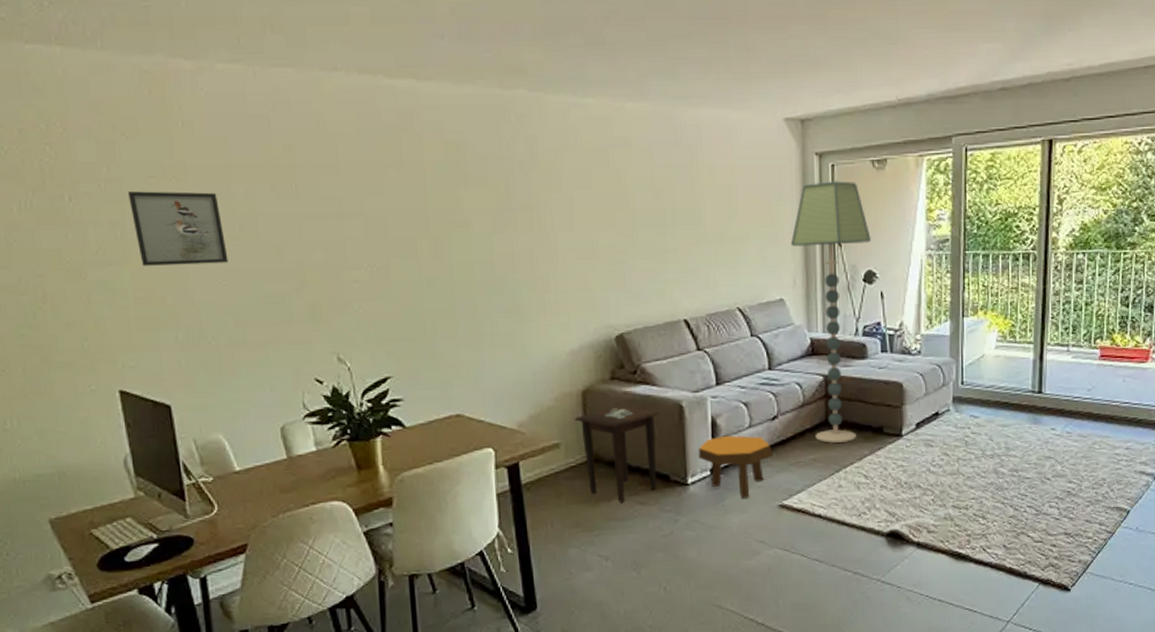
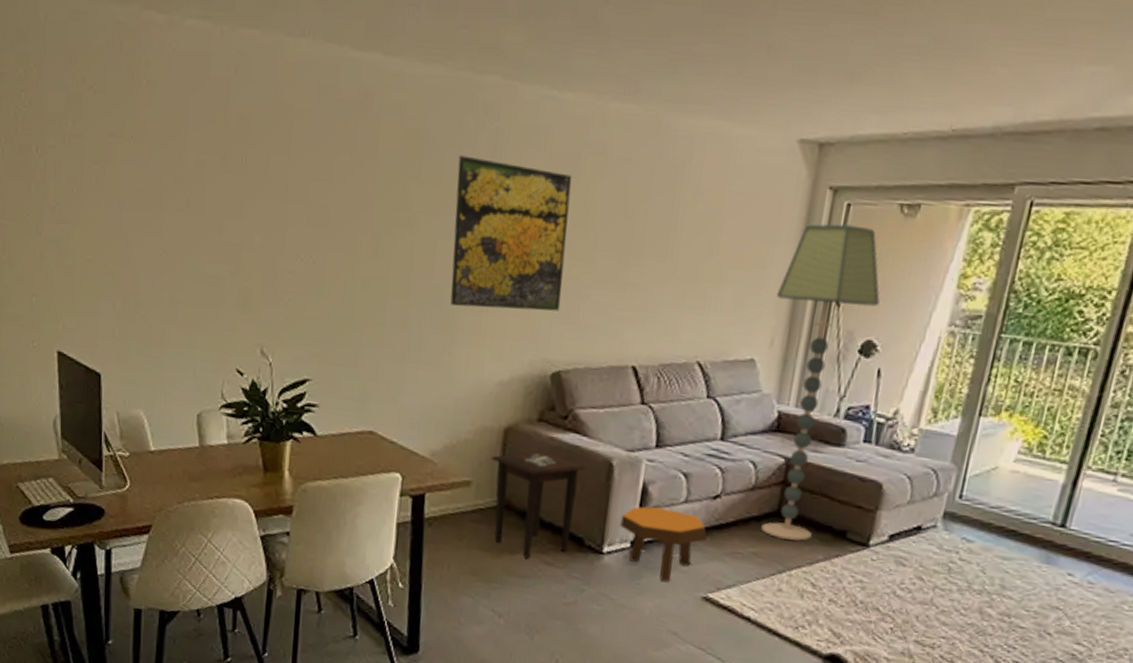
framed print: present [128,191,229,266] -> none [88,149,172,235]
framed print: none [500,160,613,290] -> present [450,155,573,311]

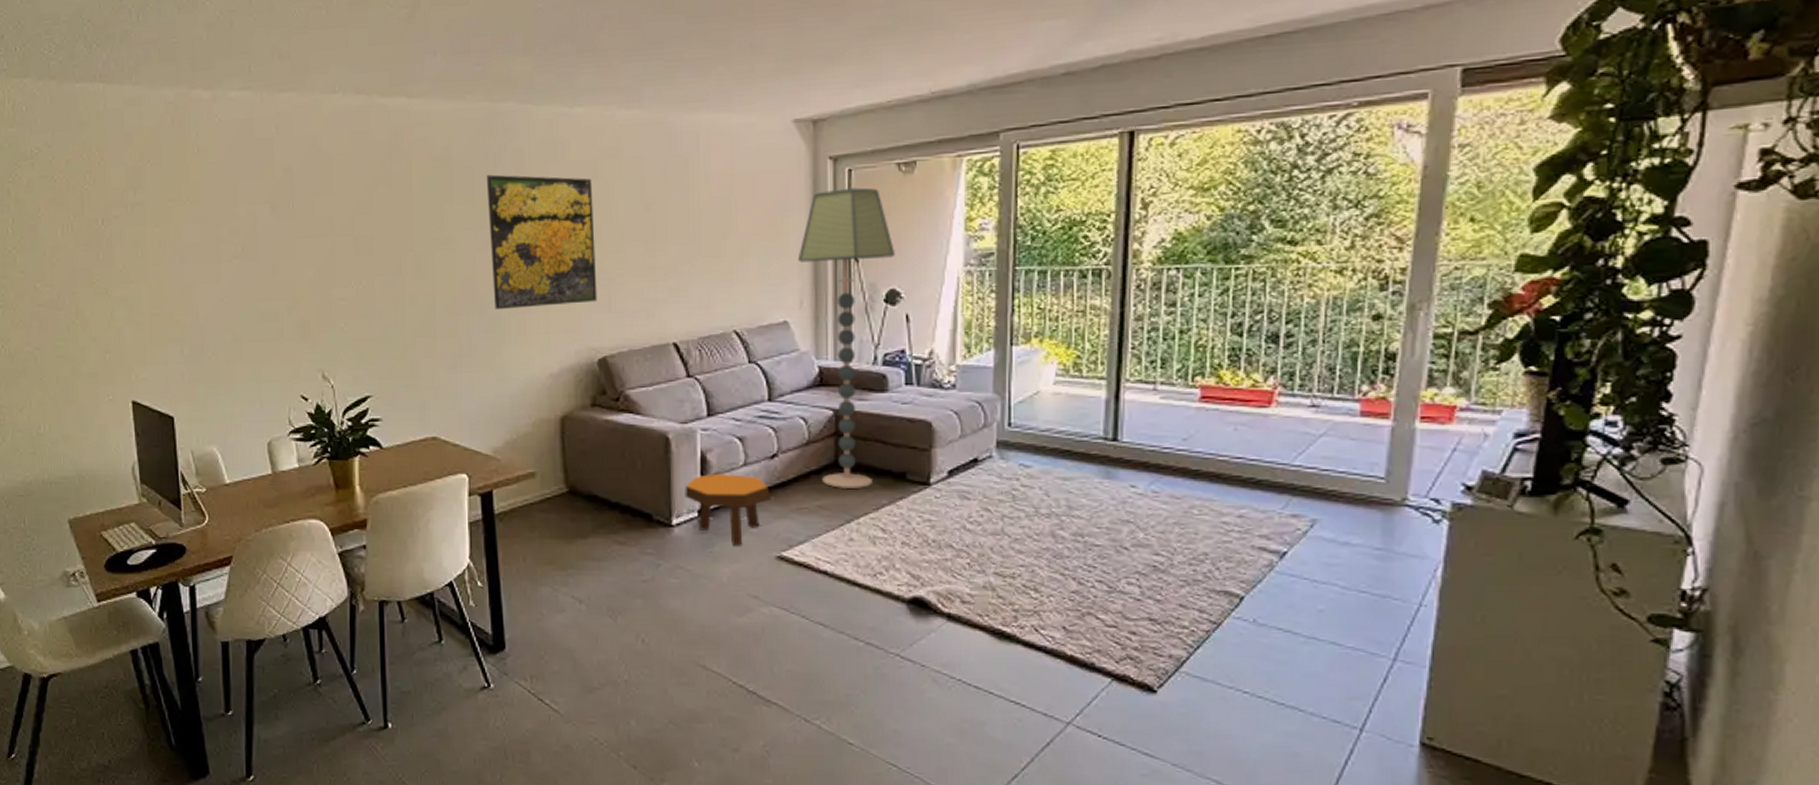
side table: present [491,452,586,558] -> none [551,435,644,540]

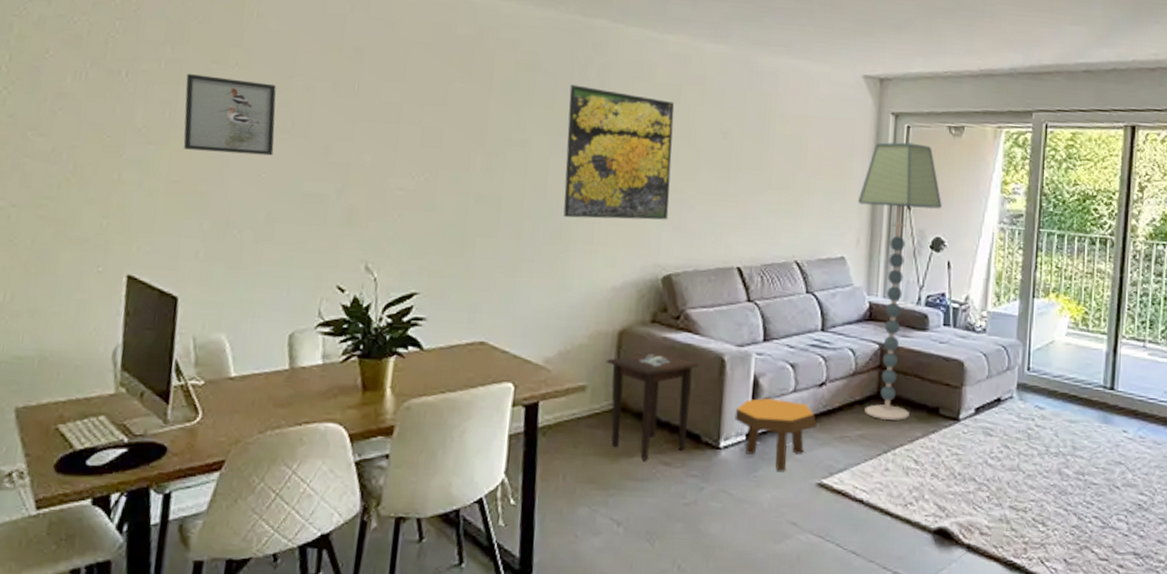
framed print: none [150,213,230,284] -> present [183,74,276,156]
side table: none [551,435,644,540] -> present [606,352,699,460]

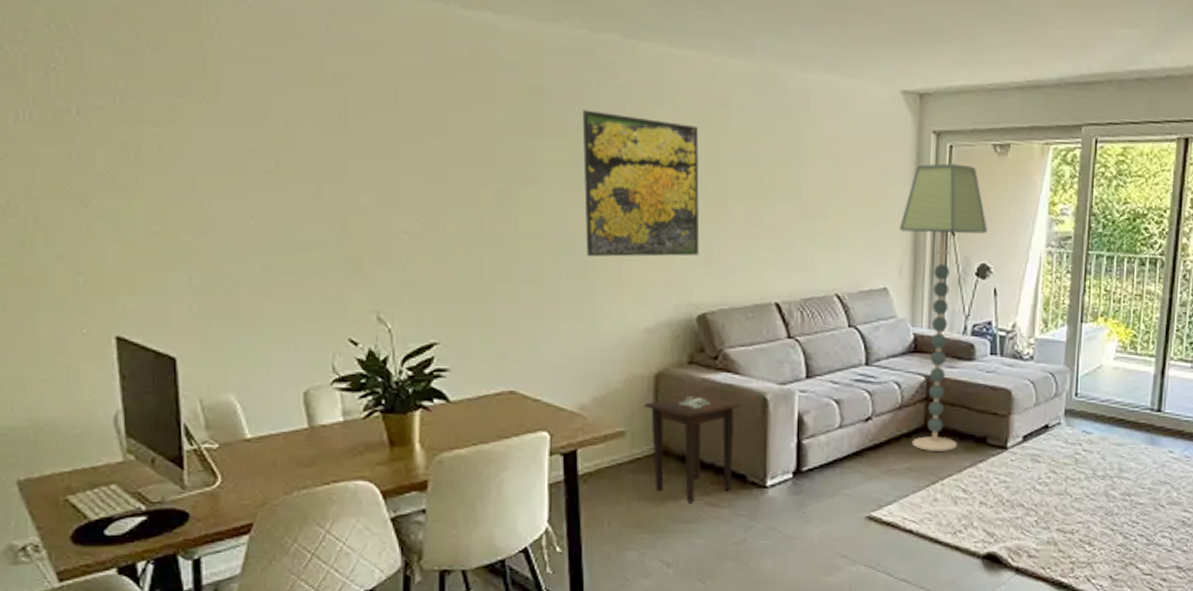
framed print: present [183,74,276,156] -> none [148,110,259,200]
footstool: present [734,397,817,471] -> none [780,435,865,506]

